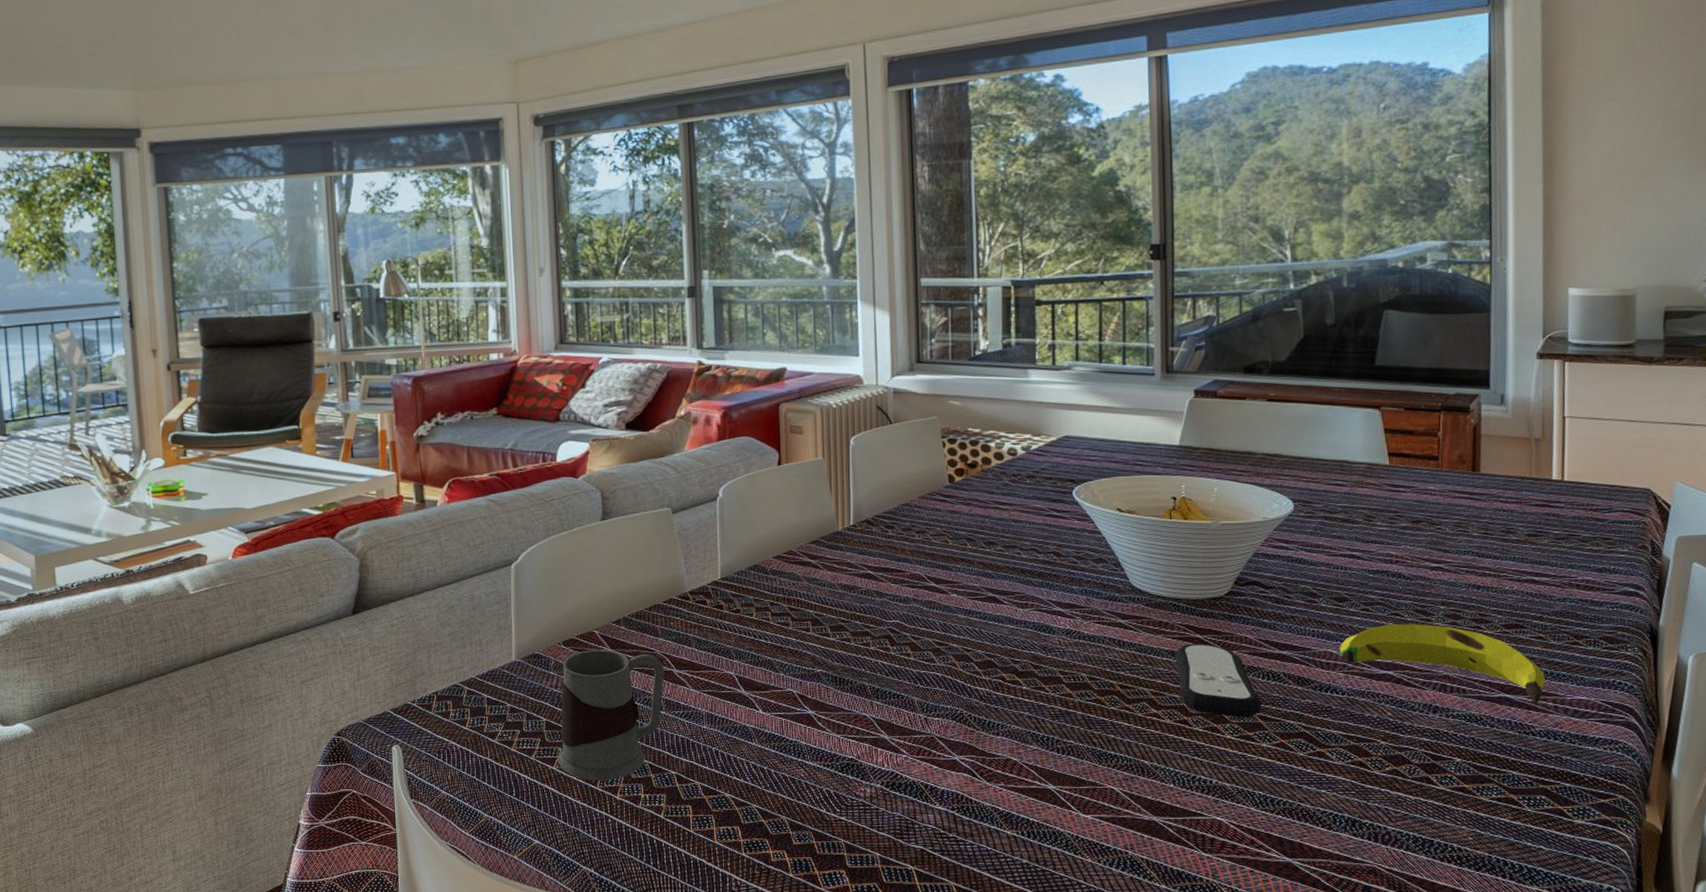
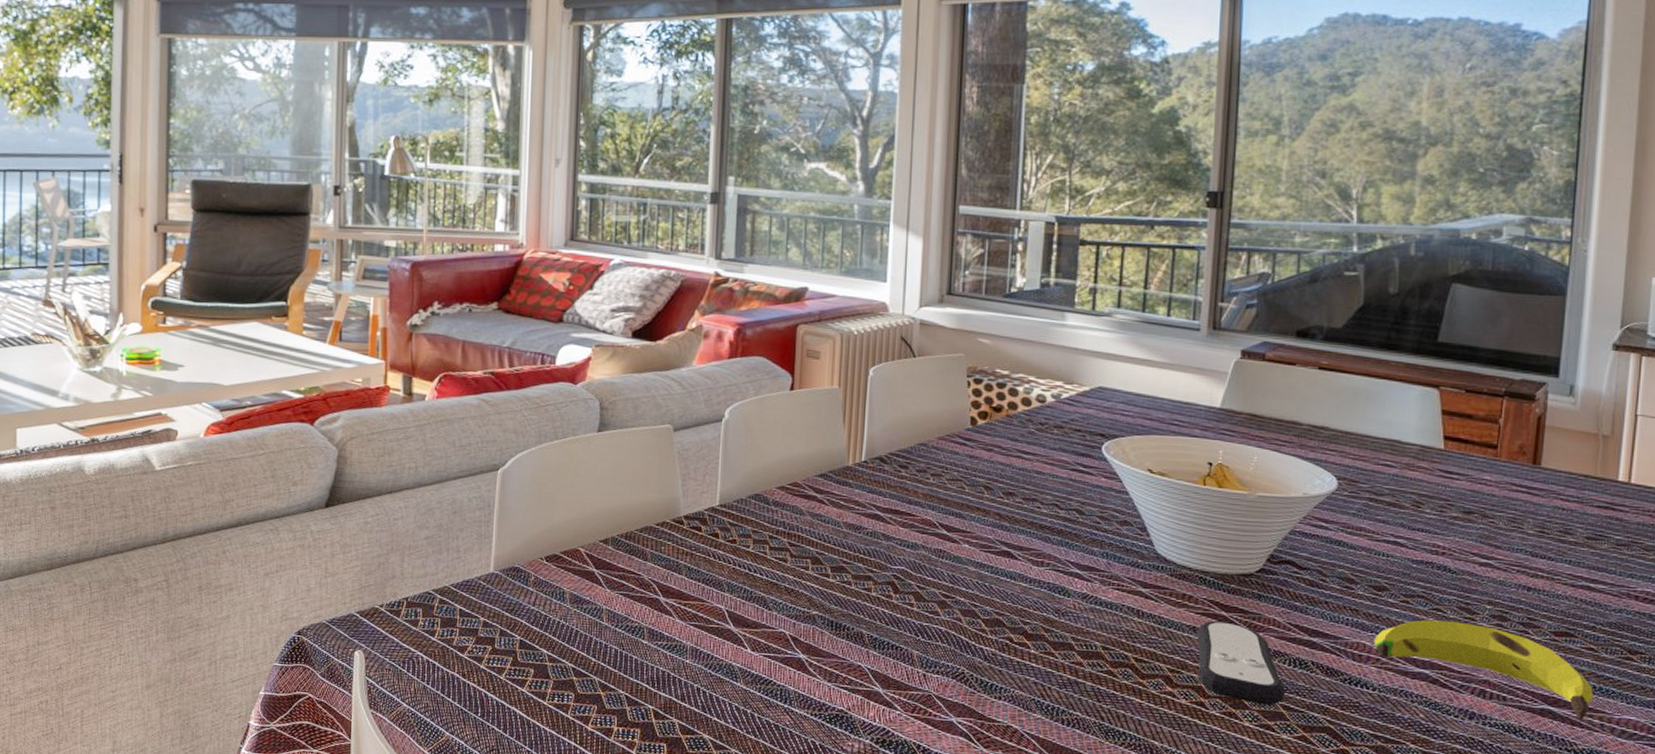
mug: present [558,649,664,781] -> none [529,568,650,709]

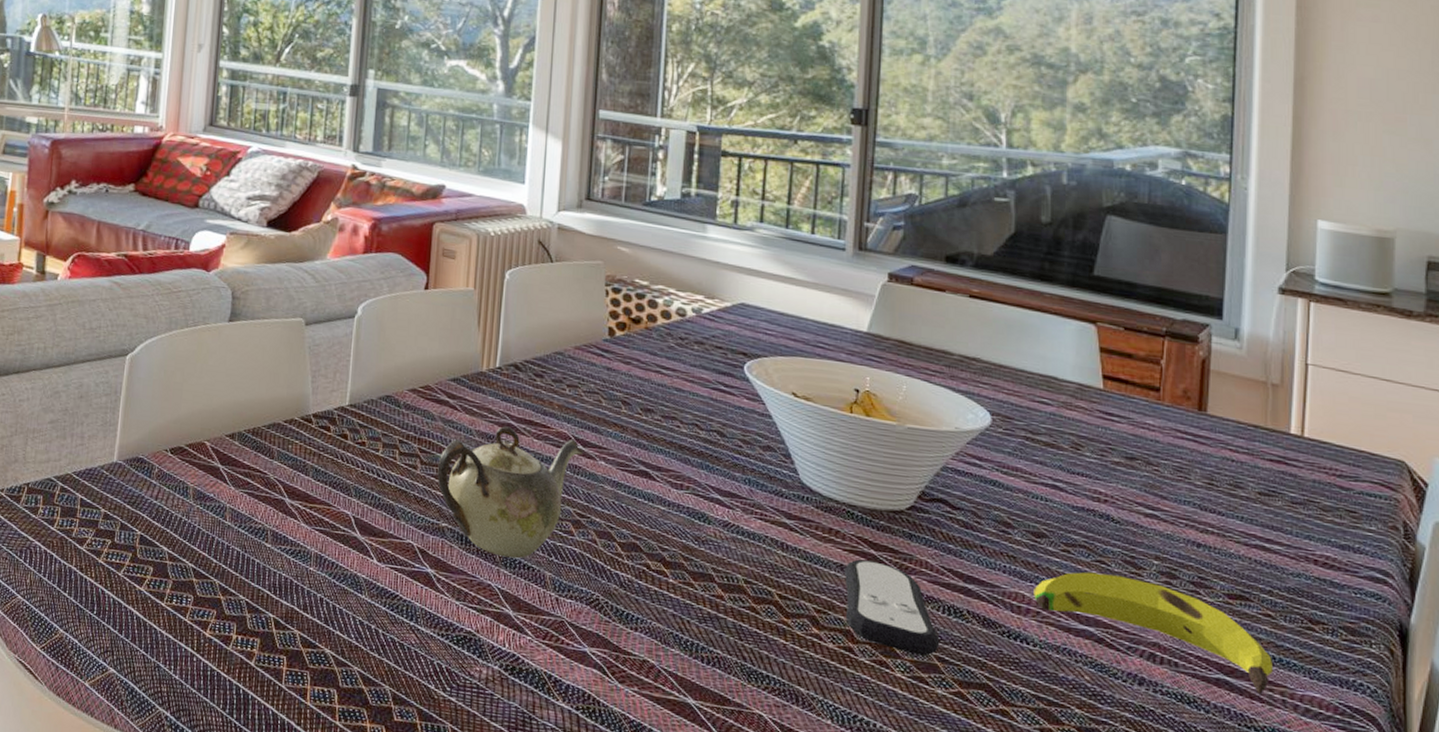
teapot: none [807,517,949,640] -> present [437,426,584,559]

